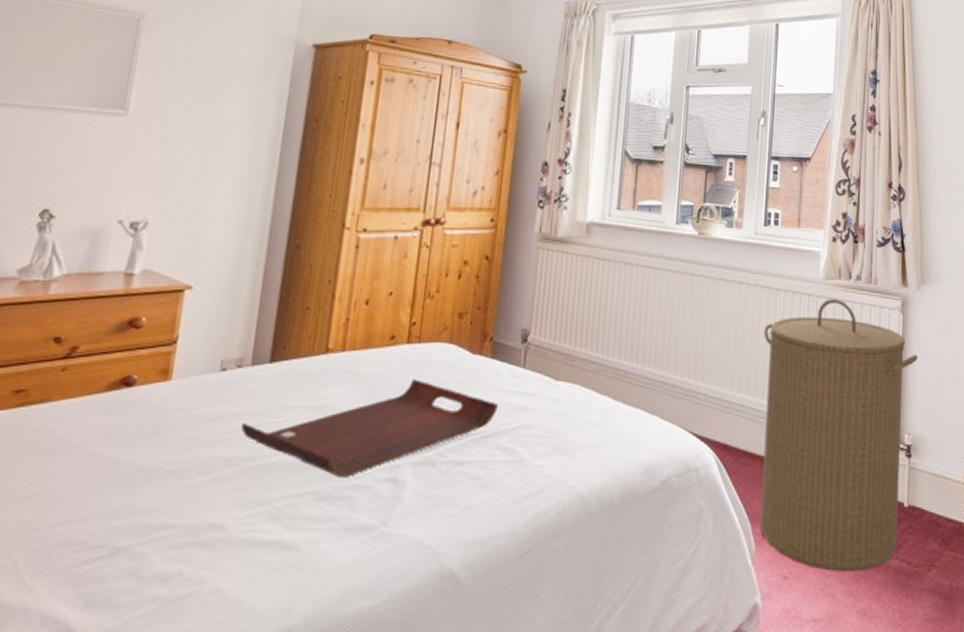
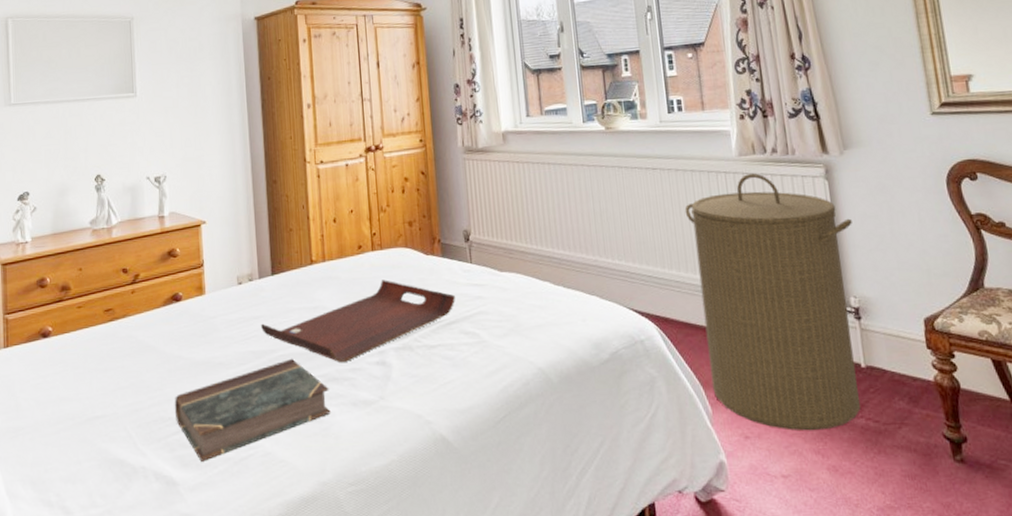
book: none [90,468,318,601] -> present [174,358,331,462]

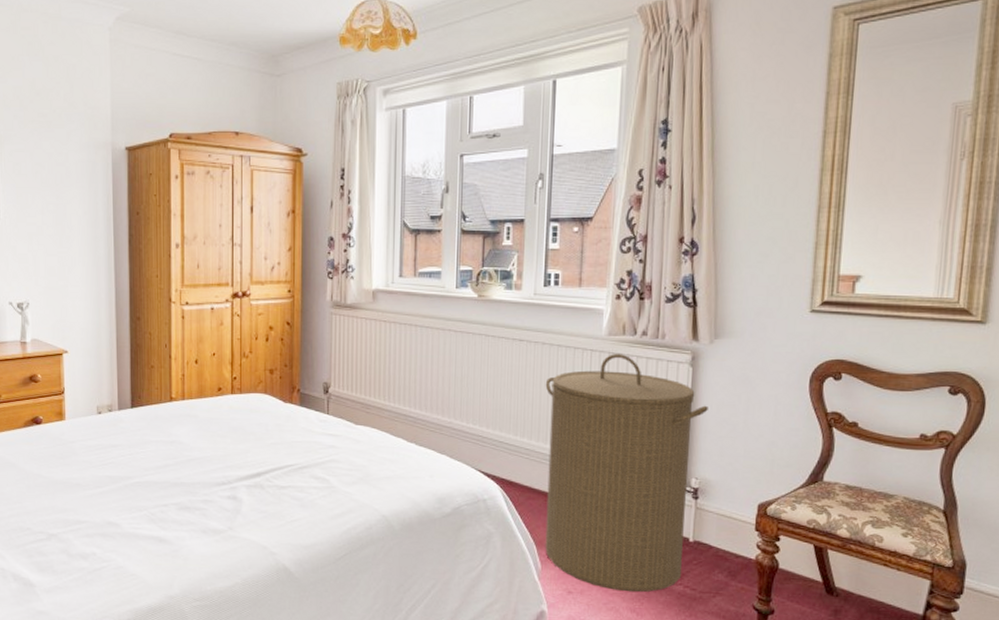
book: present [174,358,331,462] -> none [32,485,181,569]
serving tray: present [261,280,455,362] -> none [119,422,309,493]

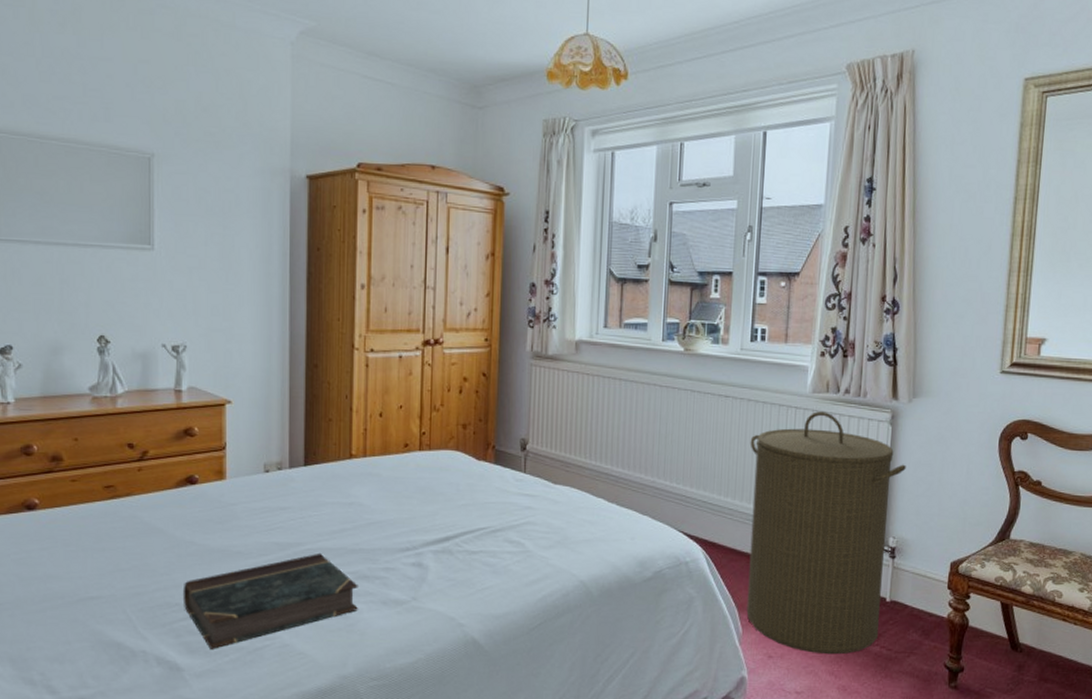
book: none [32,485,181,569] -> present [182,552,358,649]

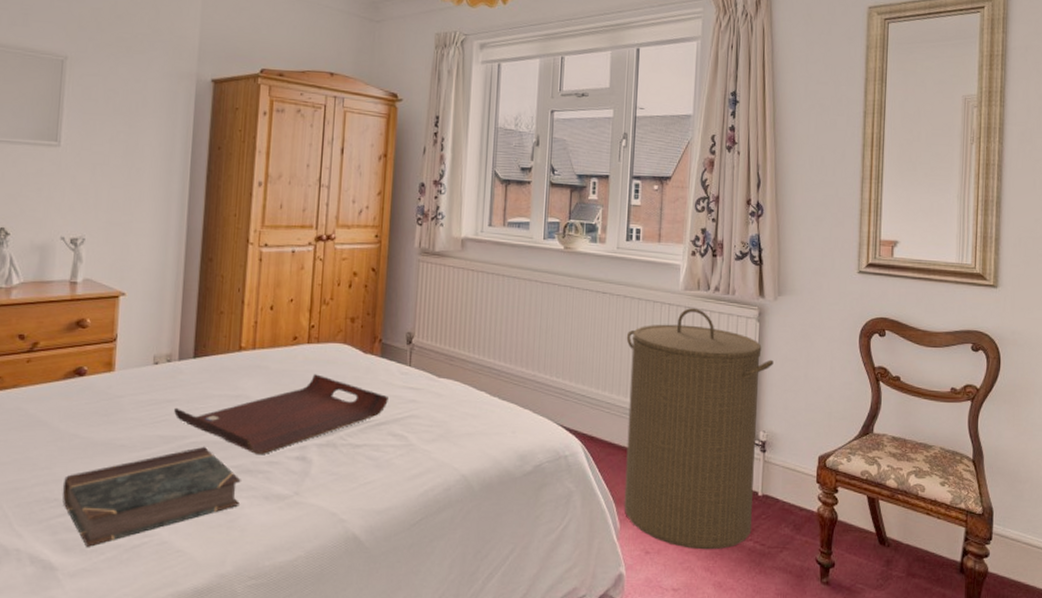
serving tray: none [288,481,504,561] -> present [174,374,388,454]

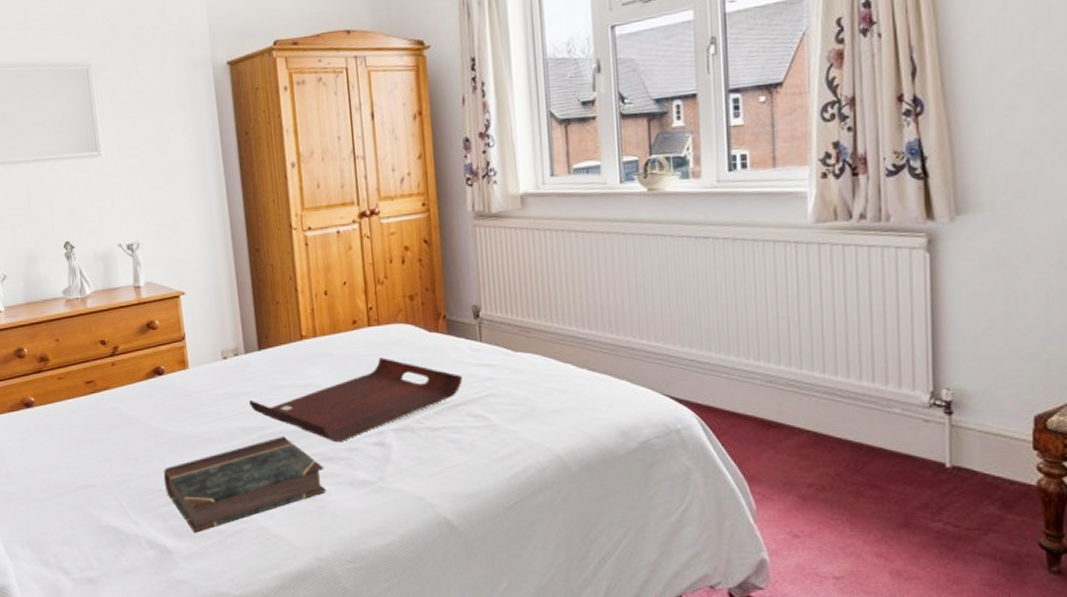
laundry hamper: present [624,308,774,550] -> none [741,243,955,533]

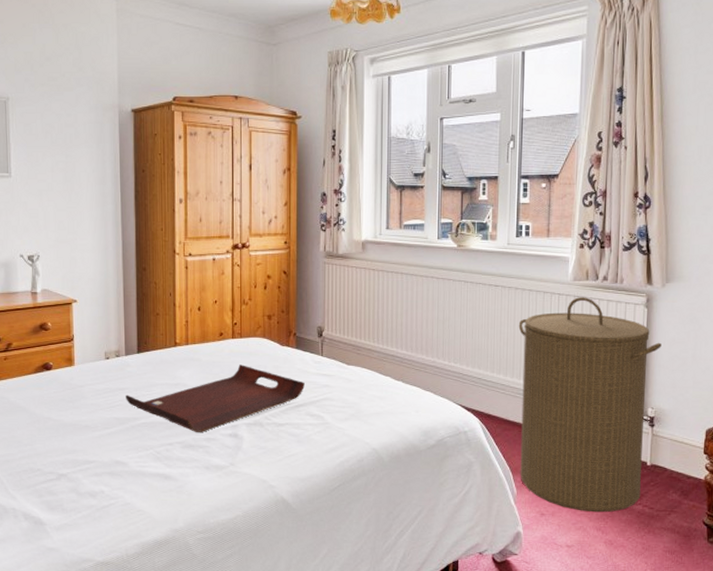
book: present [163,435,326,533] -> none [43,426,185,507]
laundry hamper: none [741,243,955,533] -> present [518,297,662,513]

